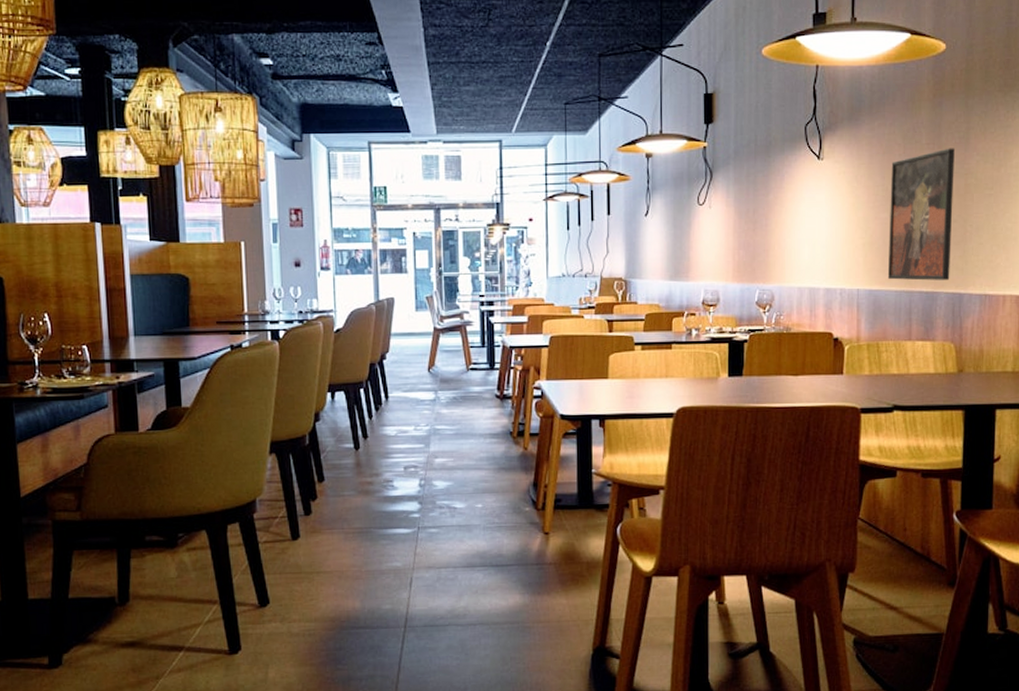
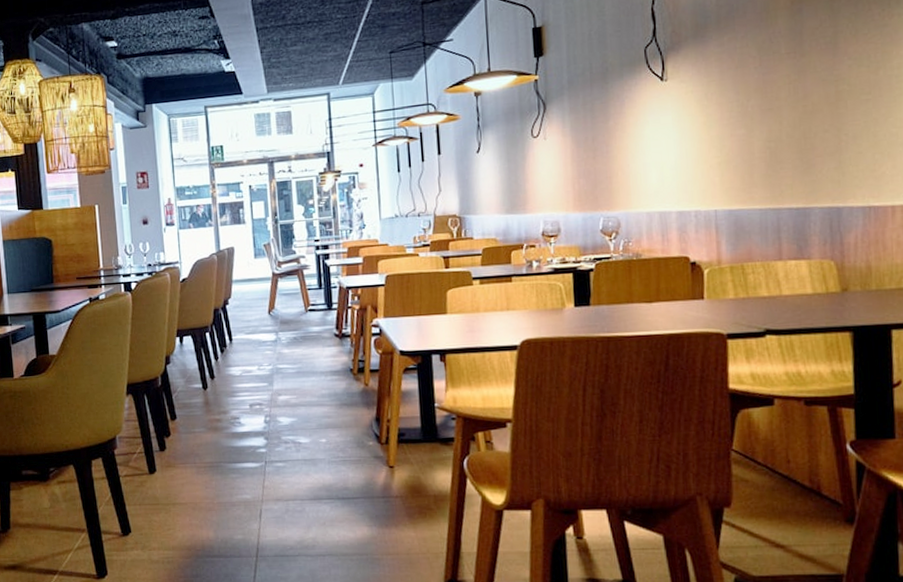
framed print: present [887,148,955,281] -> none [746,54,825,198]

